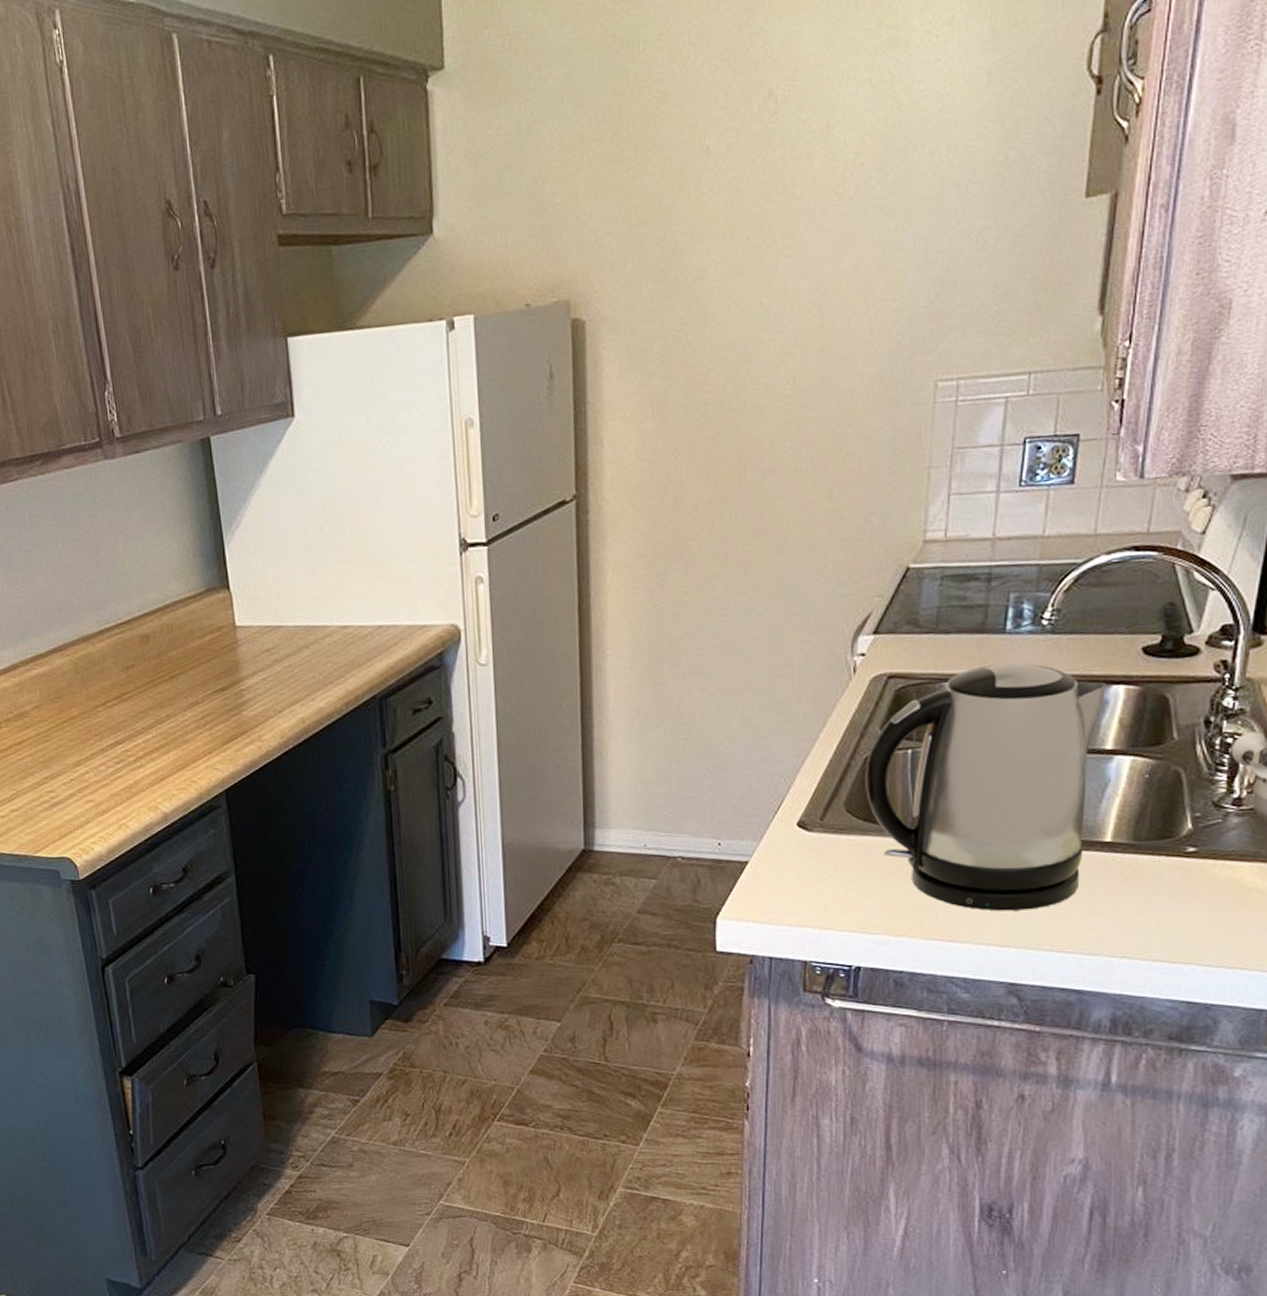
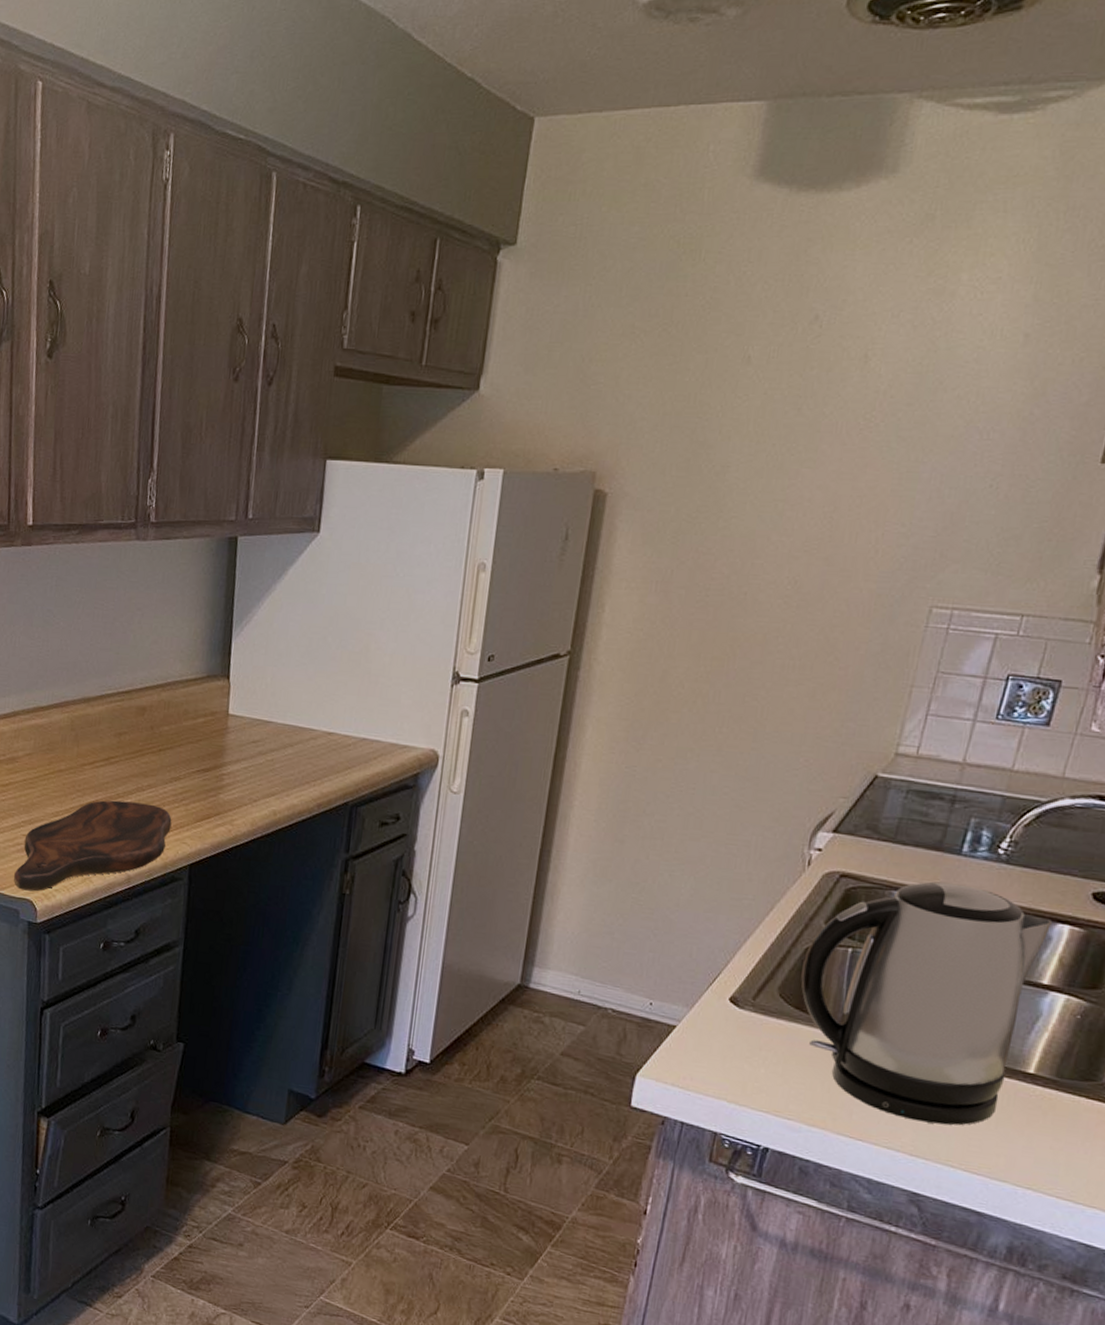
cutting board: none [46,735,199,849] -> present [13,800,172,892]

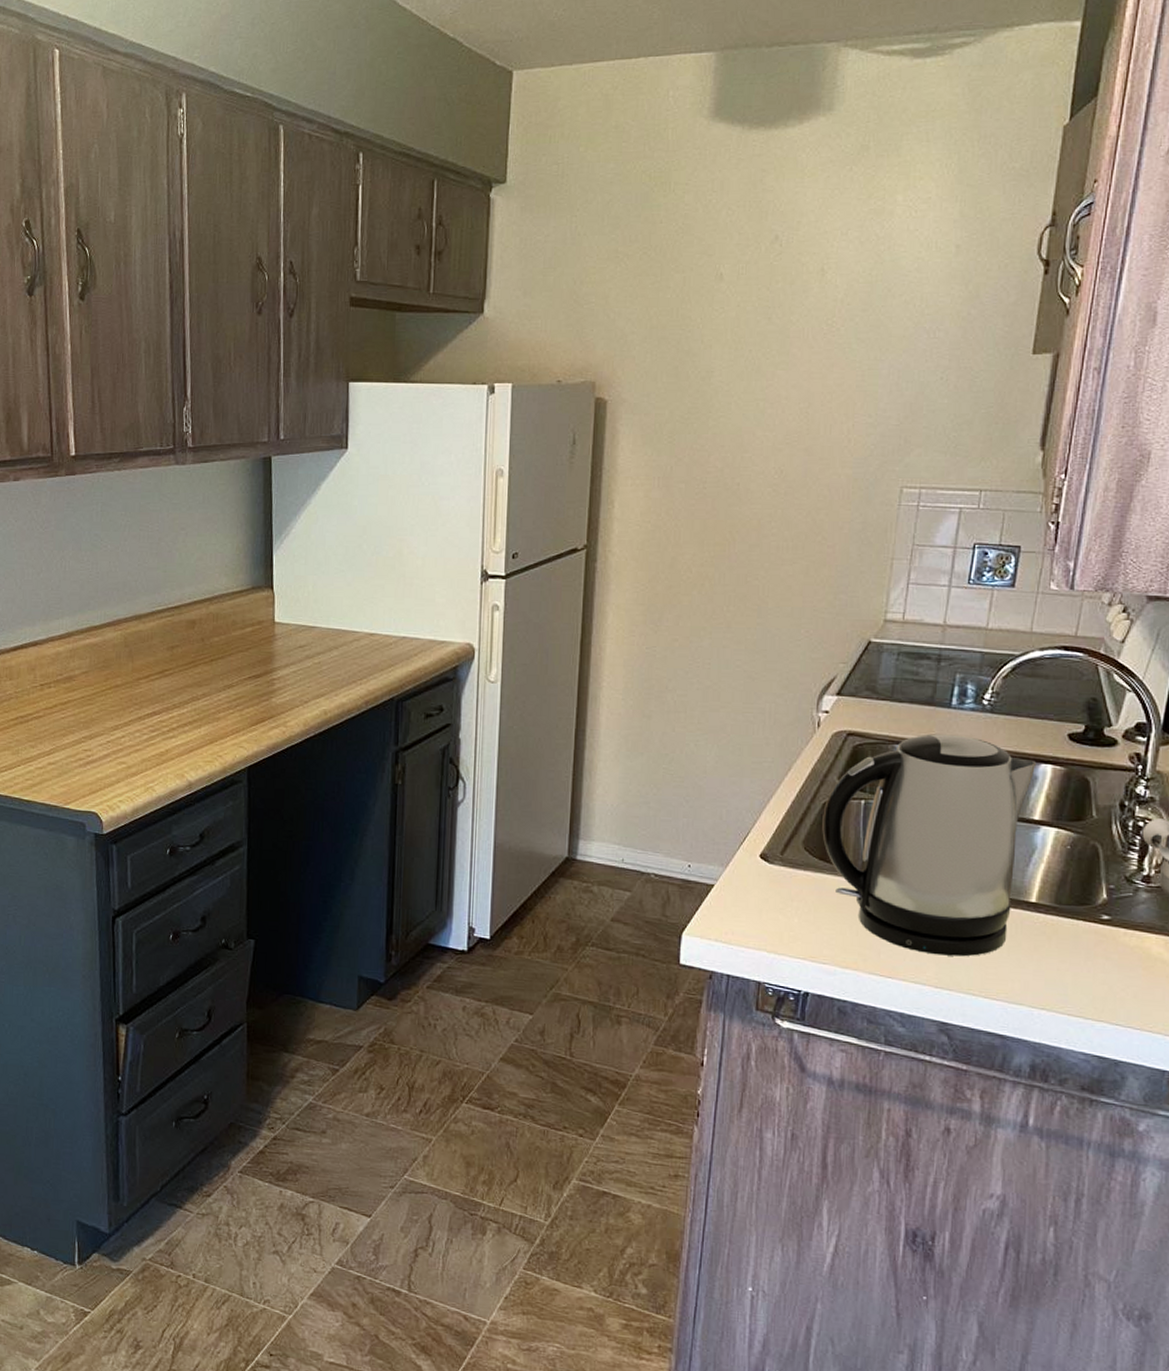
cutting board: present [13,800,172,892] -> none [77,711,228,804]

